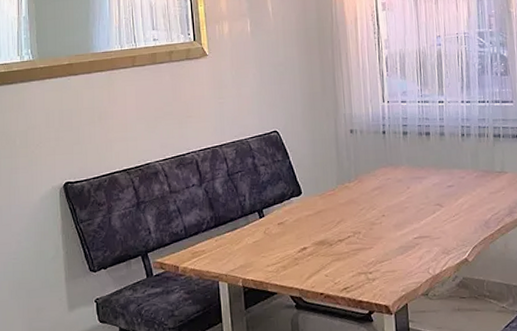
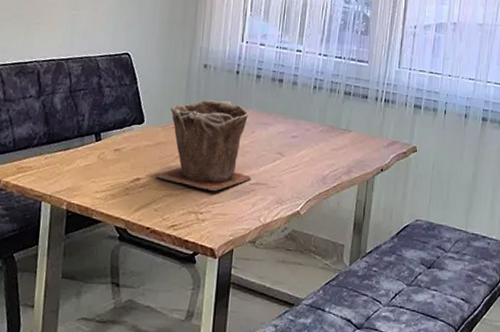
plant pot: none [321,161,414,251] -> present [156,100,252,192]

